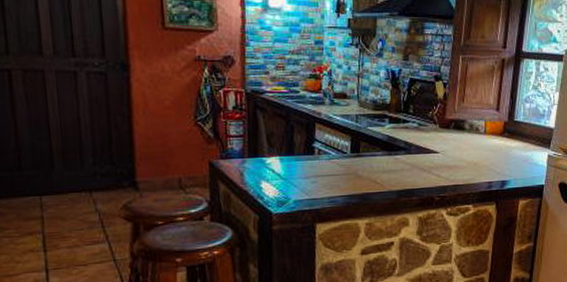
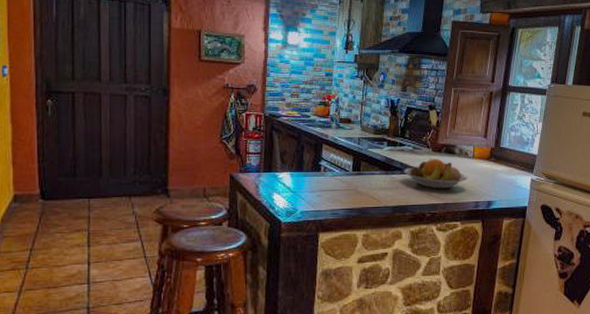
fruit bowl: none [409,135,480,170] -> present [404,158,468,189]

